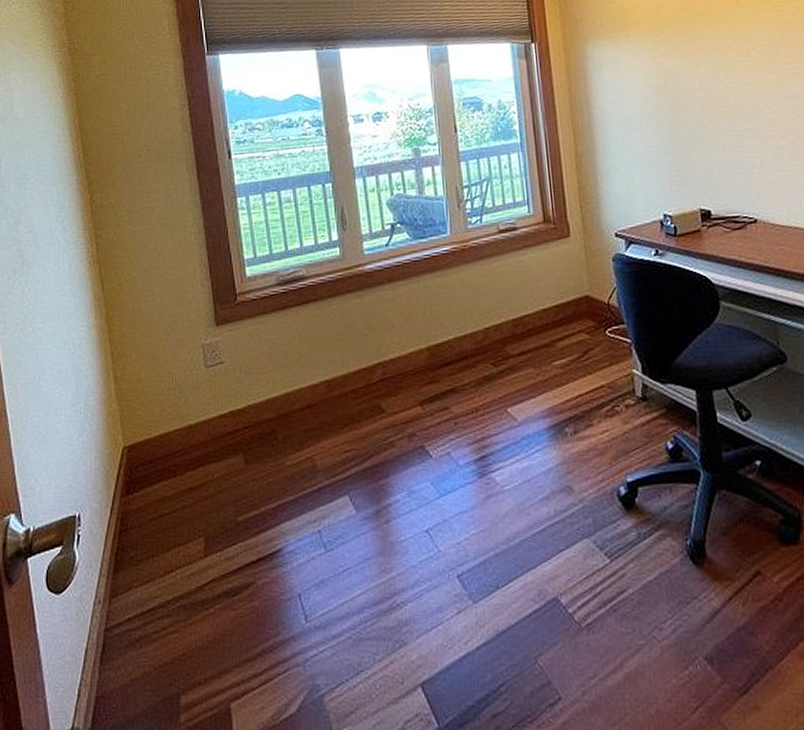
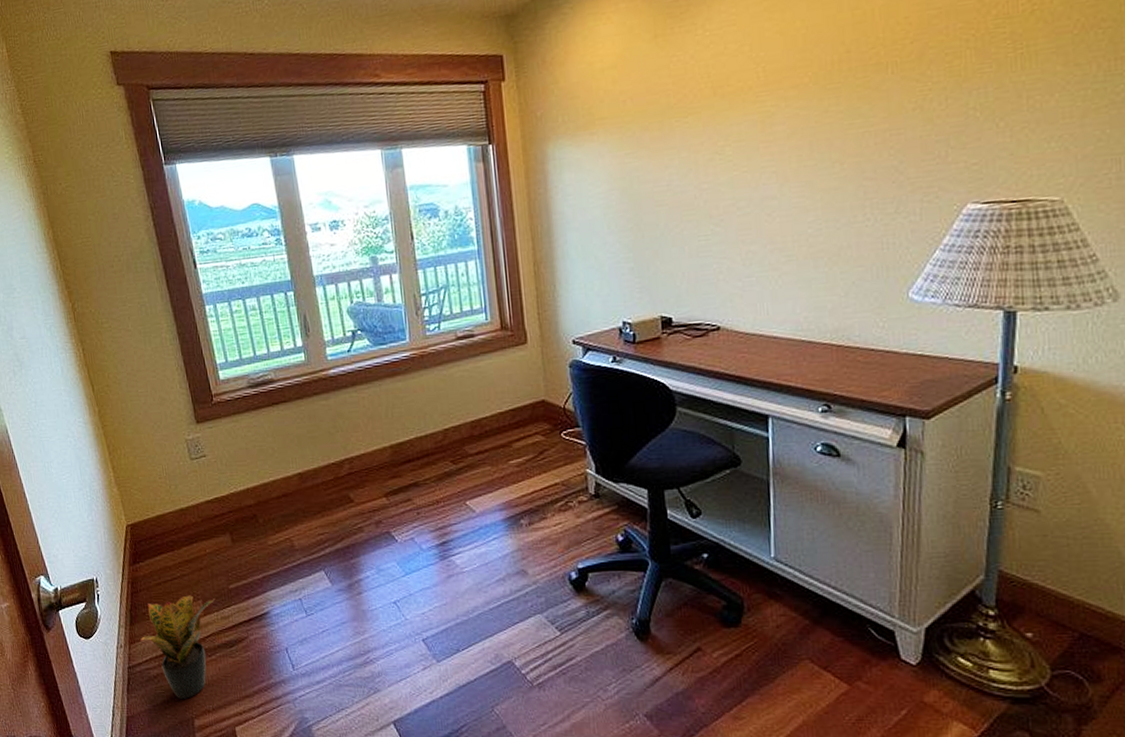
potted plant: none [124,531,220,668] -> present [140,595,216,699]

